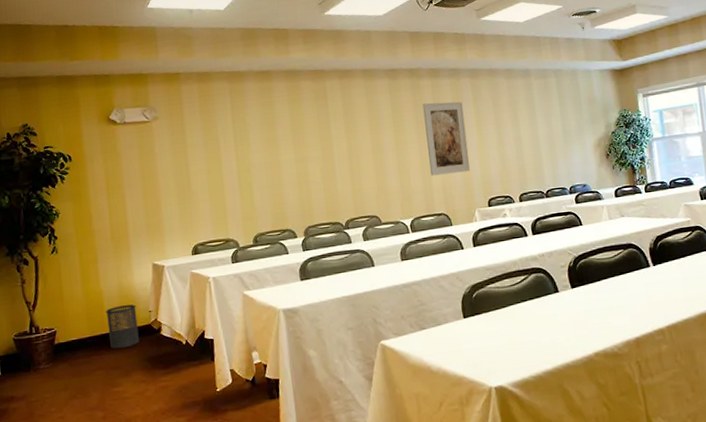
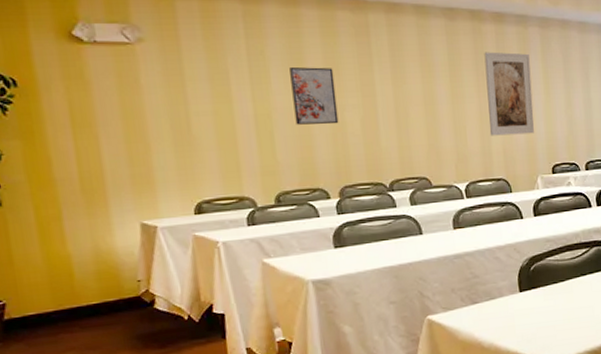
trash can: present [105,304,139,349] -> none [76,272,125,326]
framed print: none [264,128,303,177] -> present [290,66,339,125]

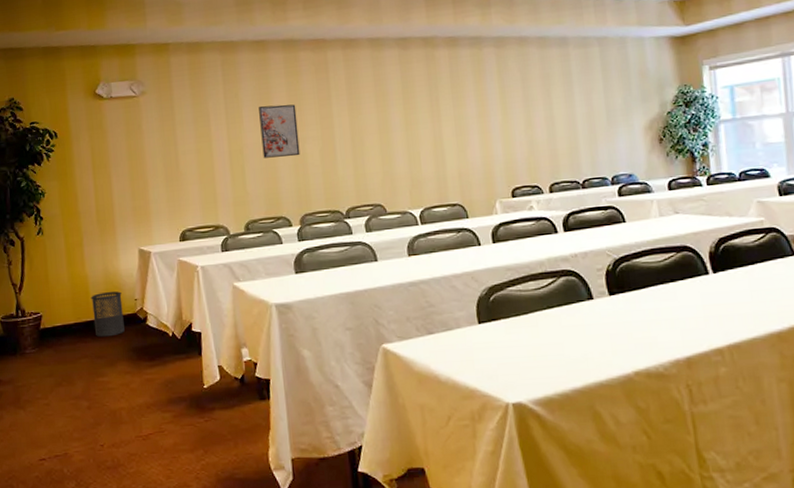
trash can: none [76,272,125,326] -> present [90,291,125,337]
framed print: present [484,52,535,136] -> none [437,75,492,161]

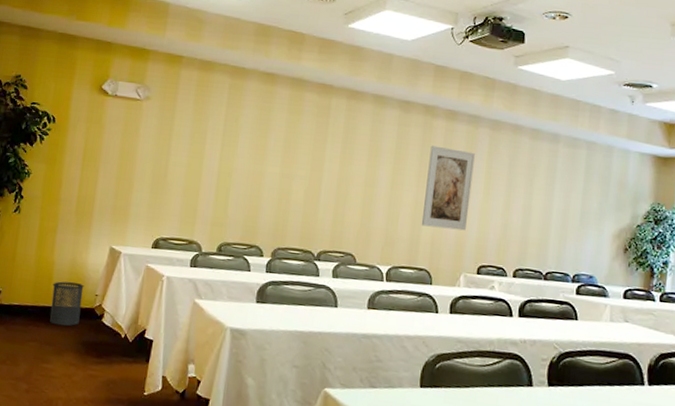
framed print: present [259,104,300,158] -> none [250,135,292,191]
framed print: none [437,75,492,161] -> present [421,145,475,231]

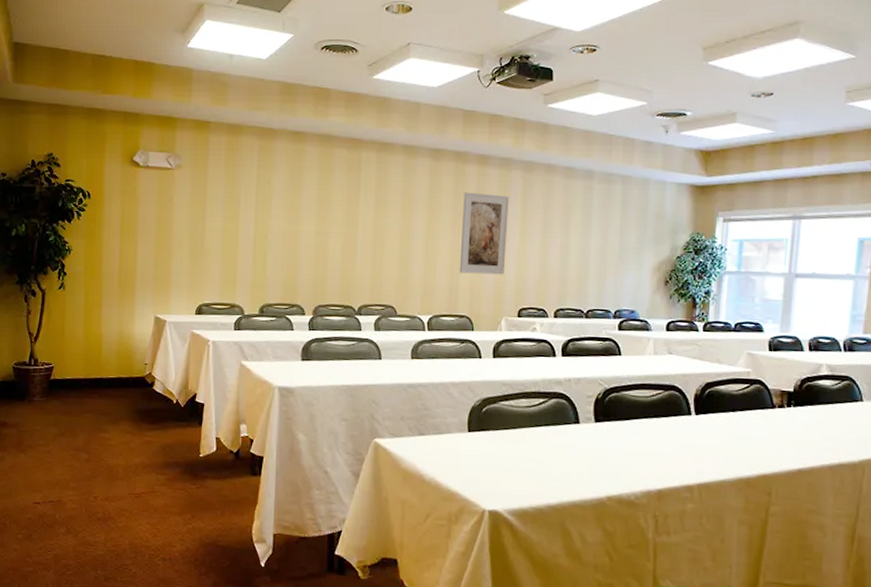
trash can: present [50,281,84,326] -> none [102,353,133,396]

